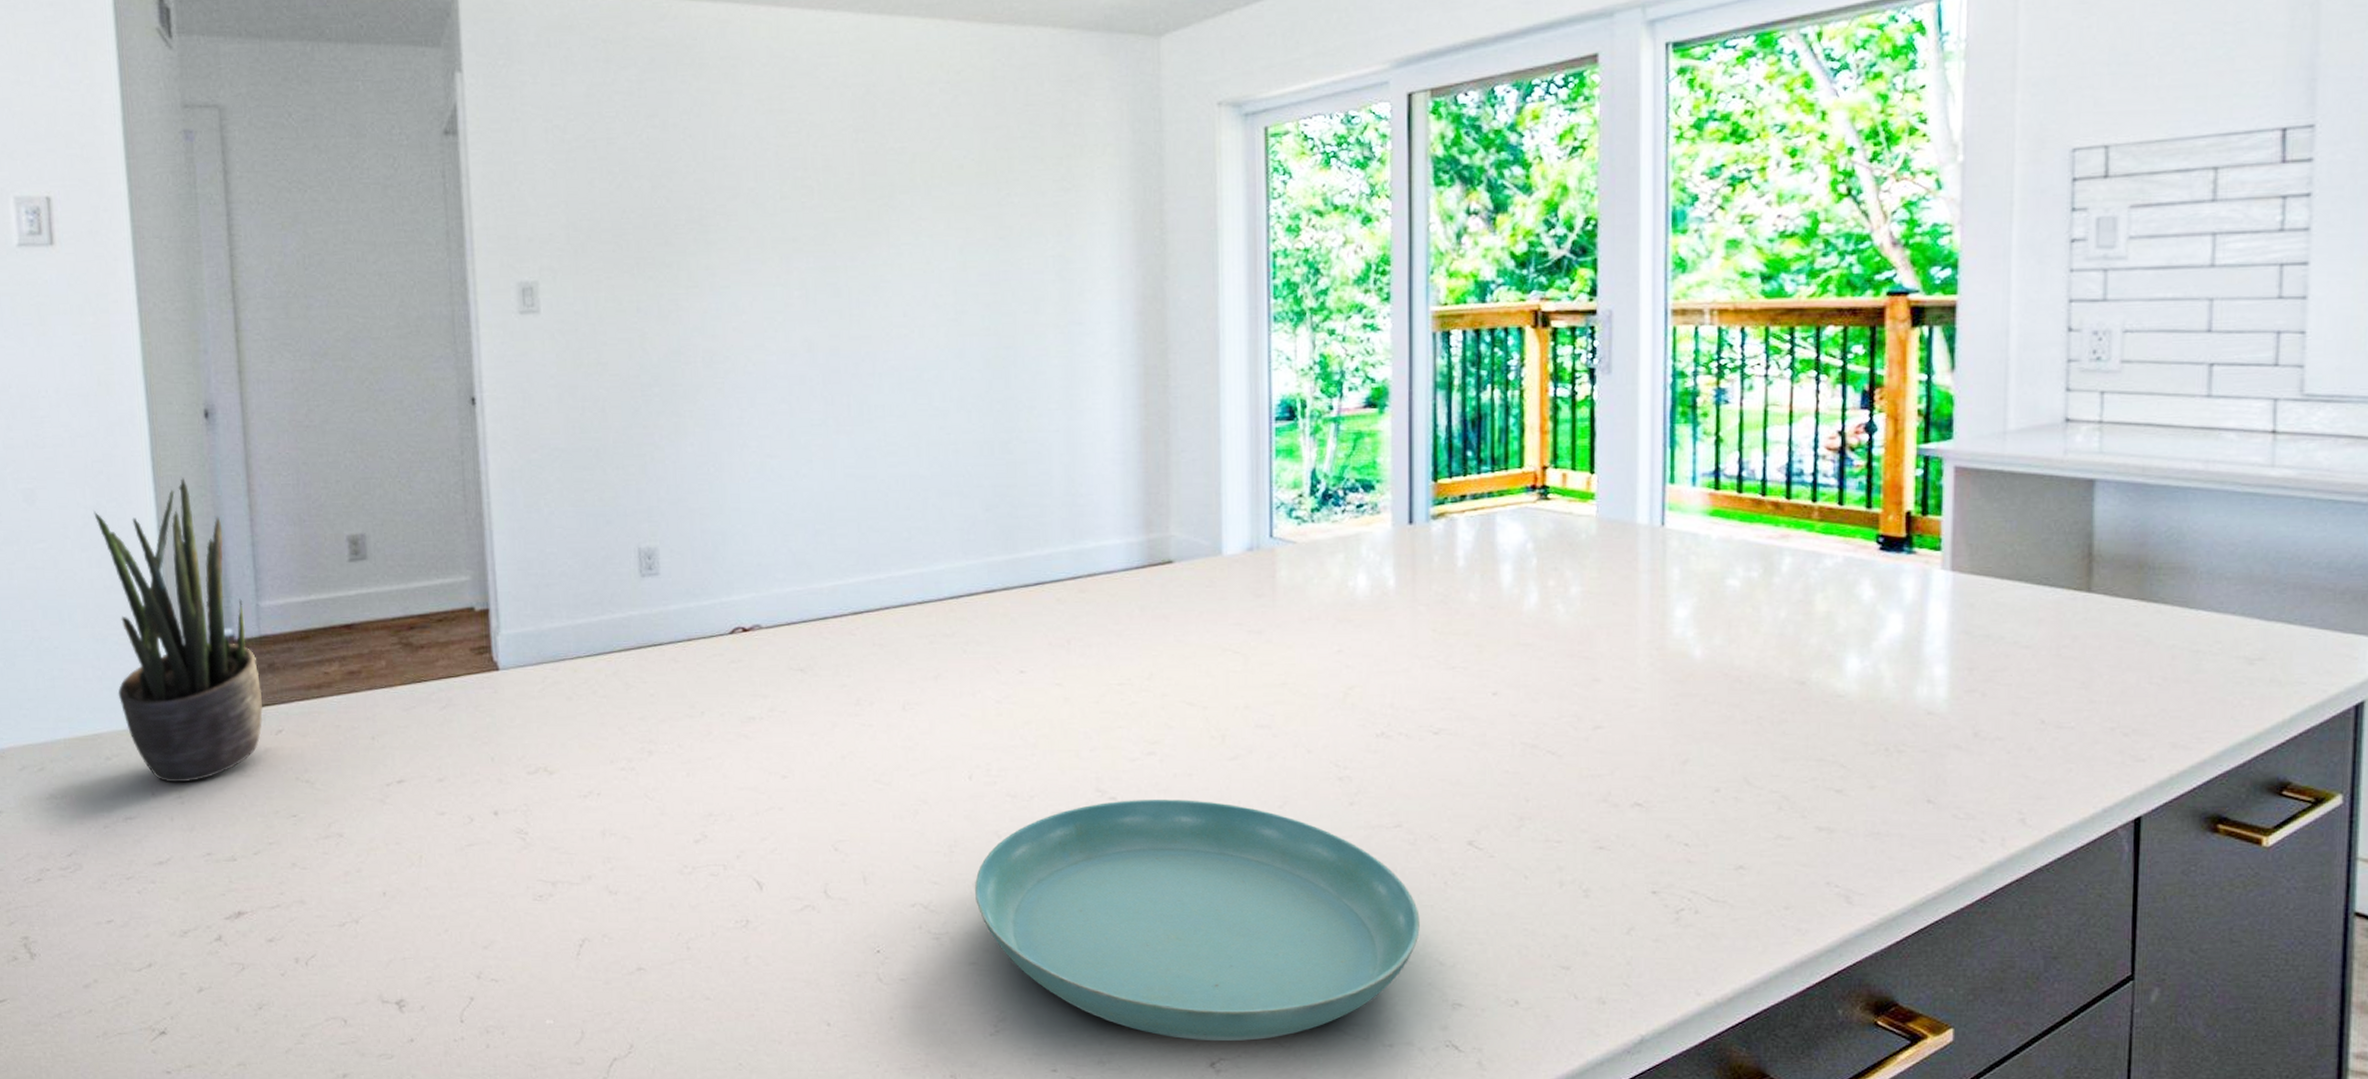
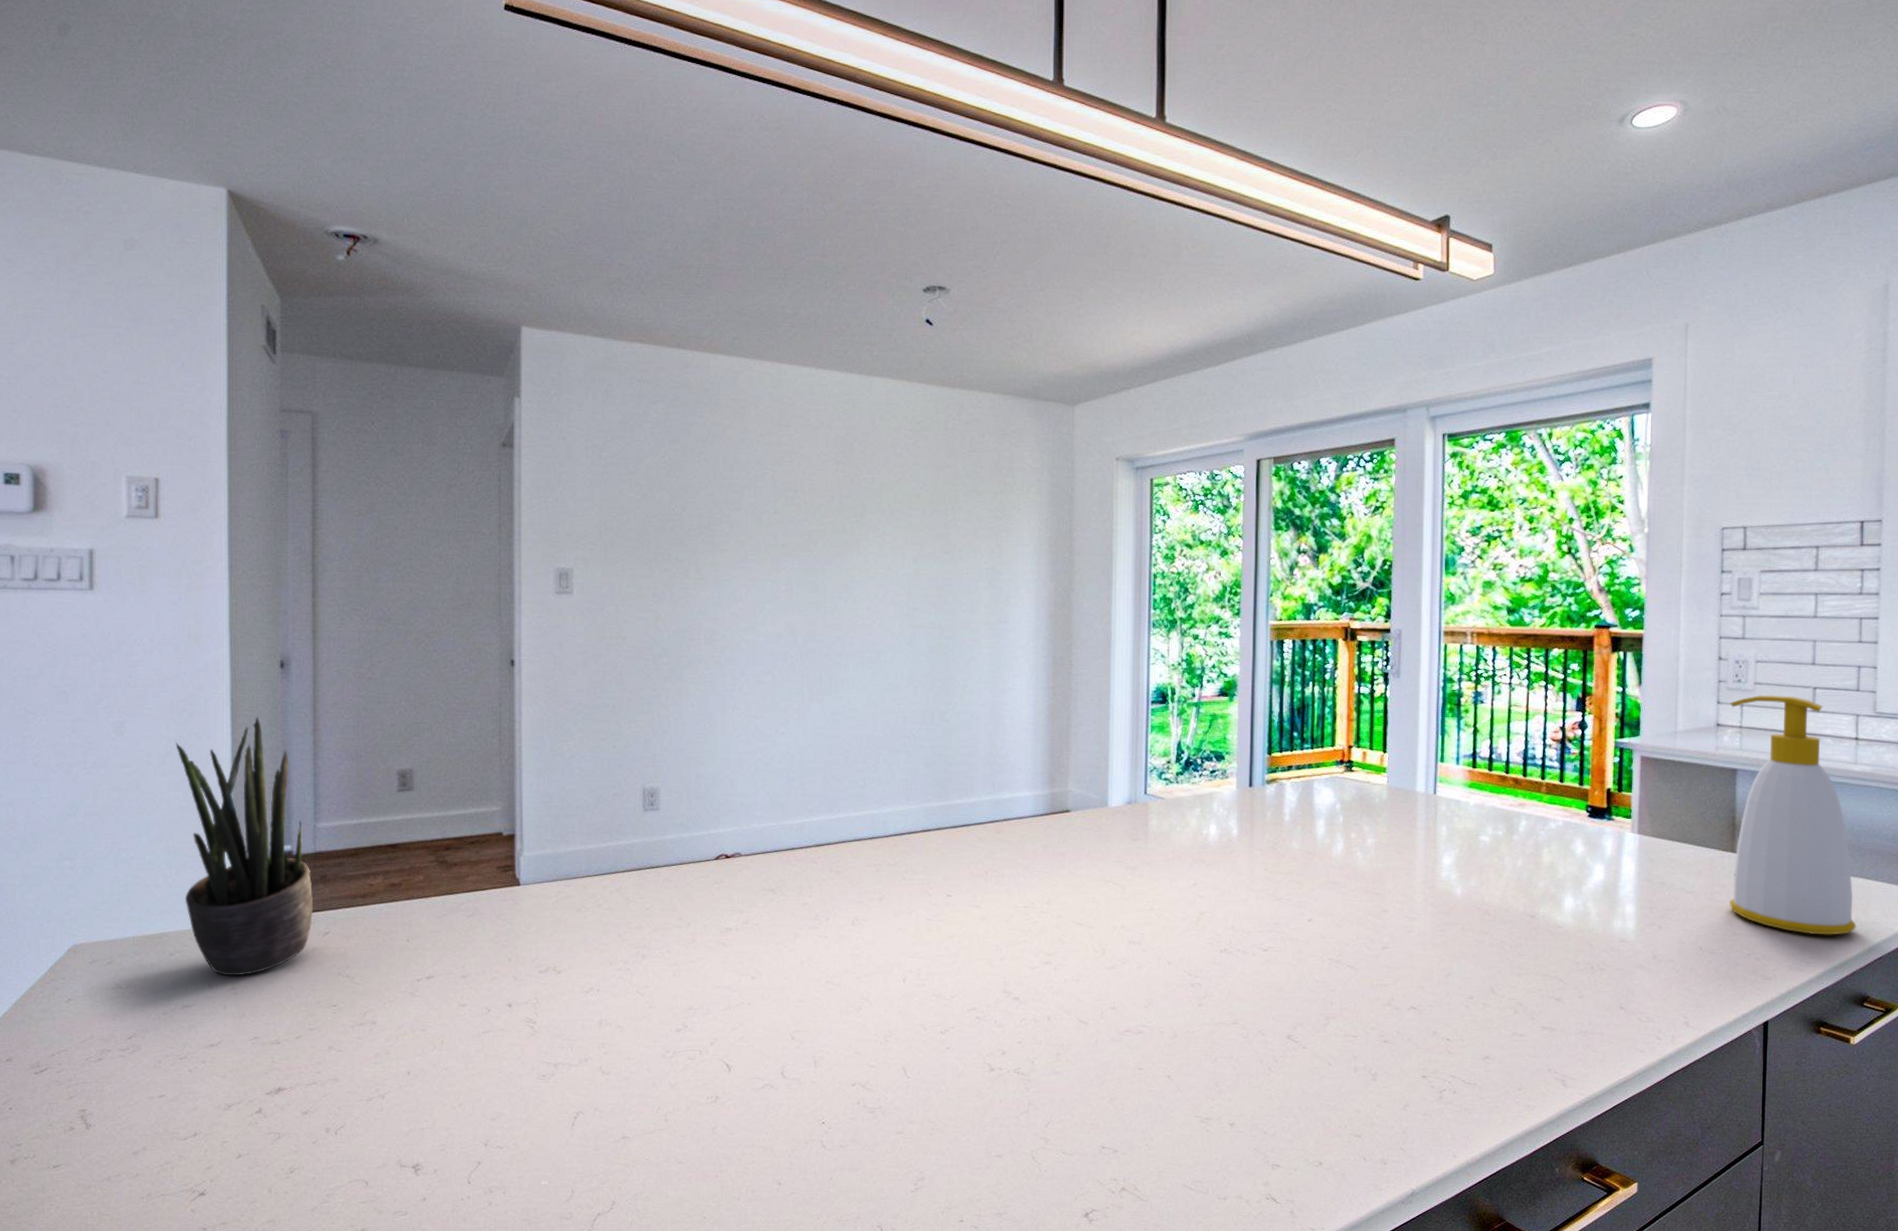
saucer: present [975,800,1420,1042] -> none [904,1000,1249,1196]
soap bottle: none [2083,375,2272,701] -> present [1728,694,1856,935]

